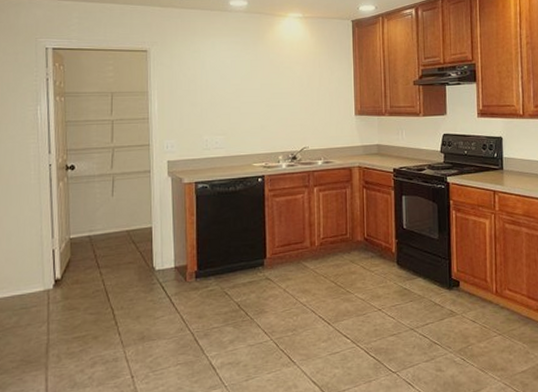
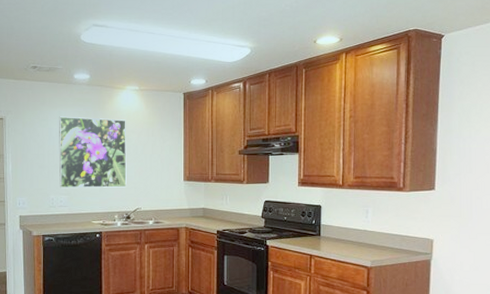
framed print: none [213,47,291,128] -> present [59,116,127,188]

